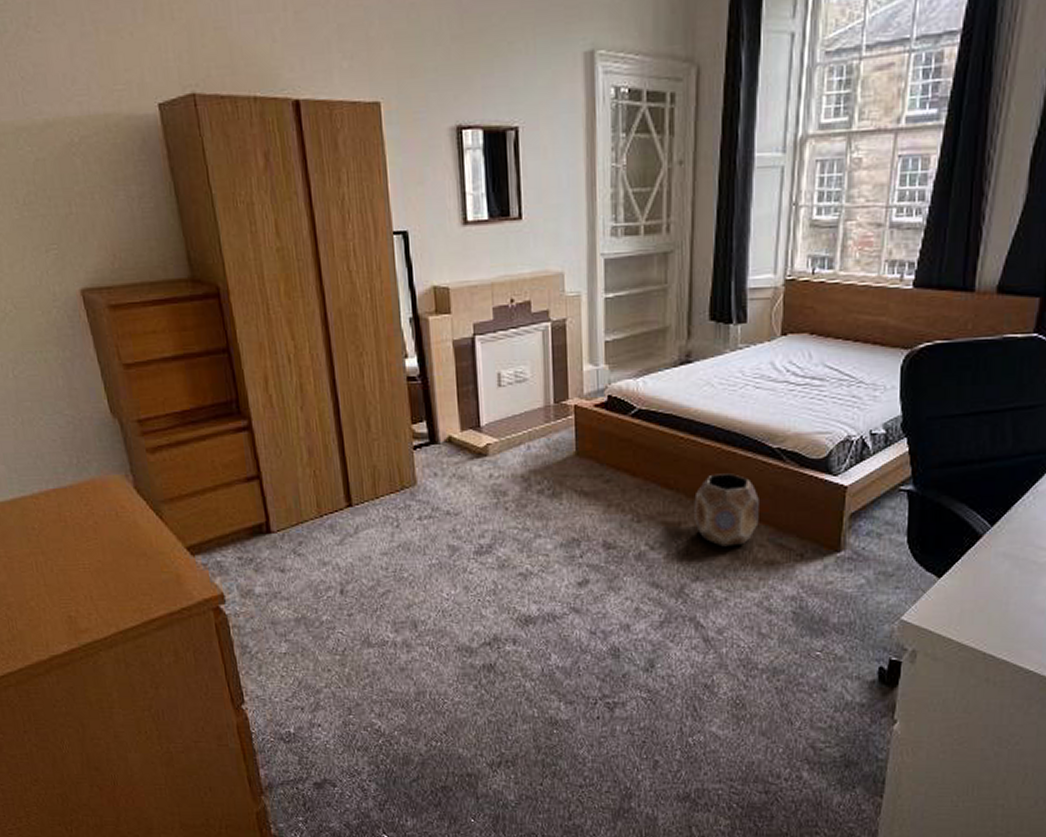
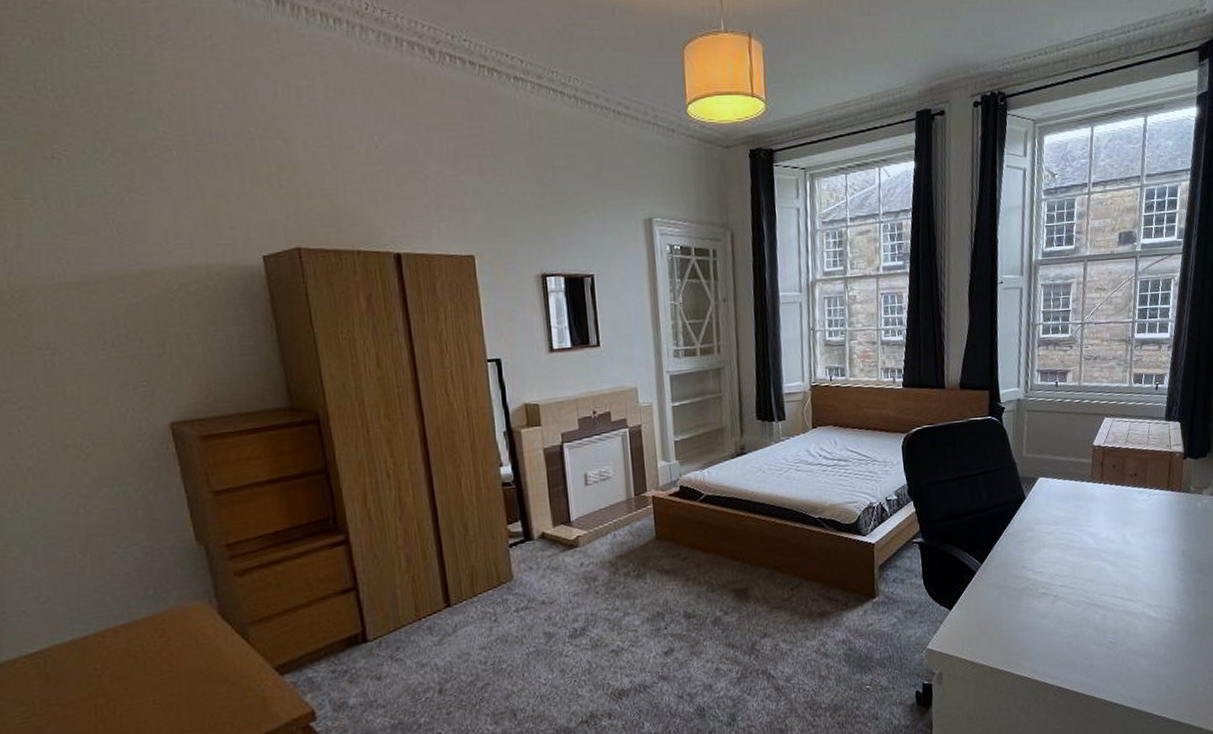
planter: present [694,473,759,547] -> none [757,542,810,605]

